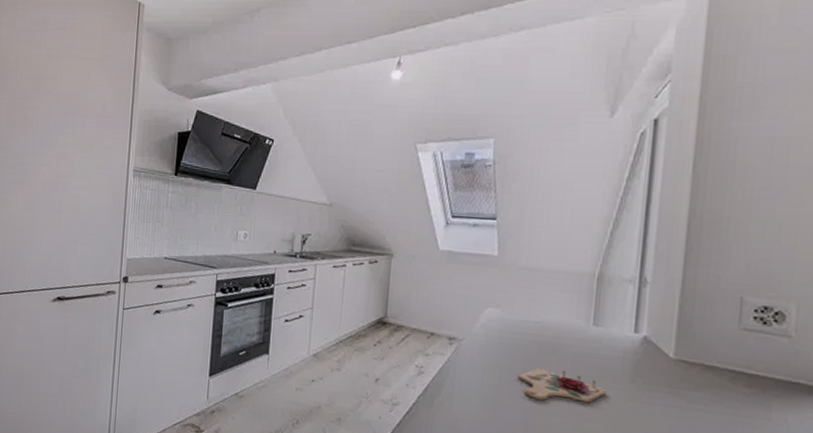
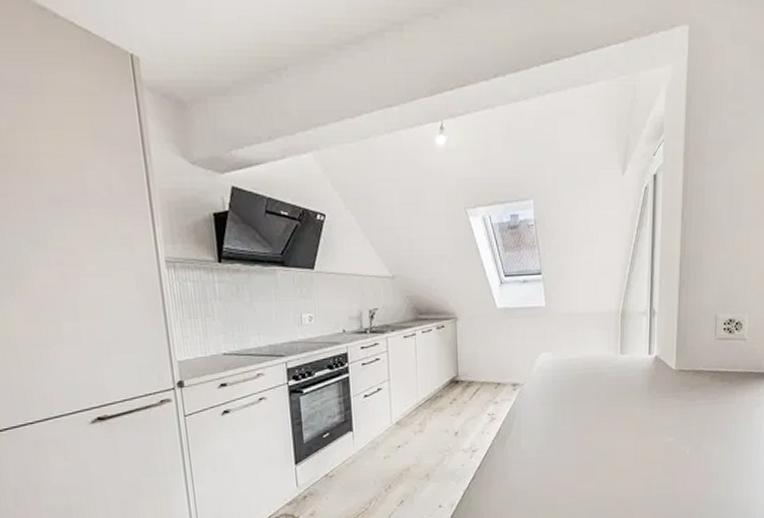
cutting board: present [518,368,607,403] -> none [569,394,632,422]

